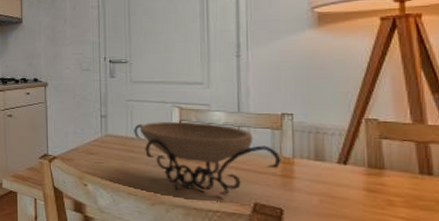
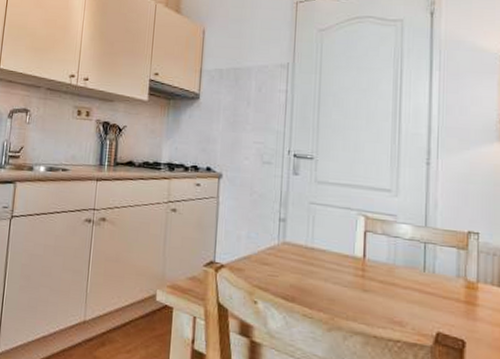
decorative bowl: present [134,122,282,196] -> none [315,231,466,323]

